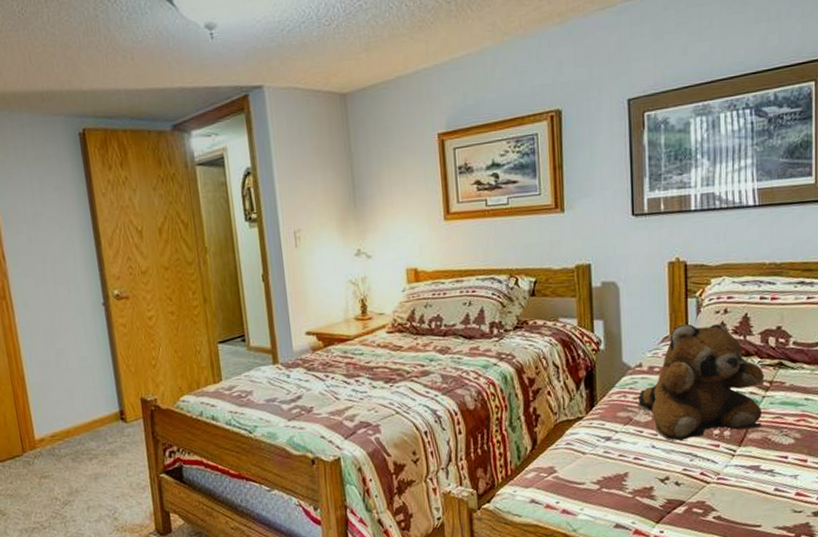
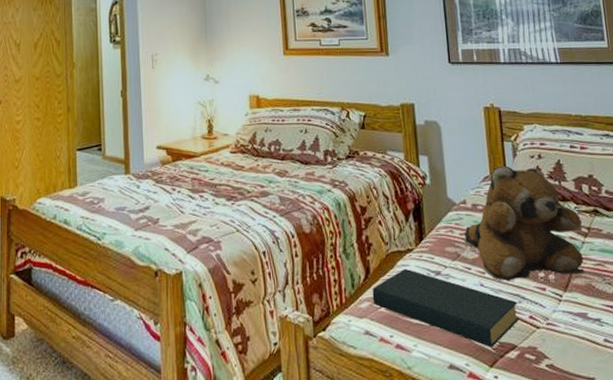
hardback book: none [538,436,690,505] -> present [372,268,520,347]

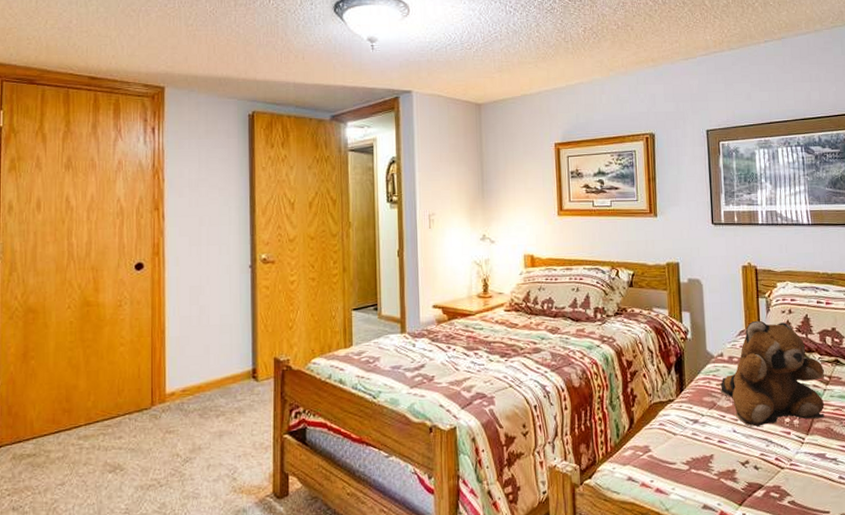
hardback book: present [372,268,520,347] -> none [635,417,767,488]

